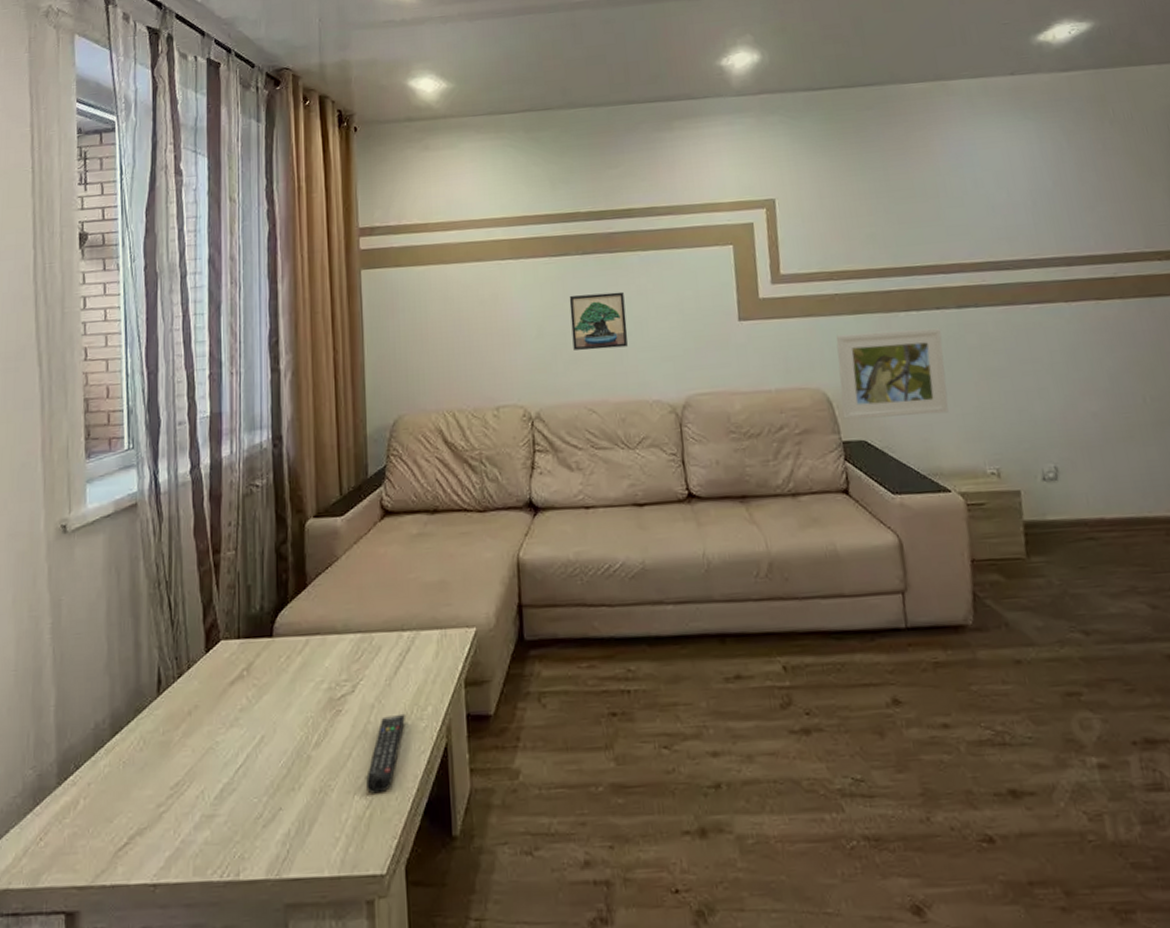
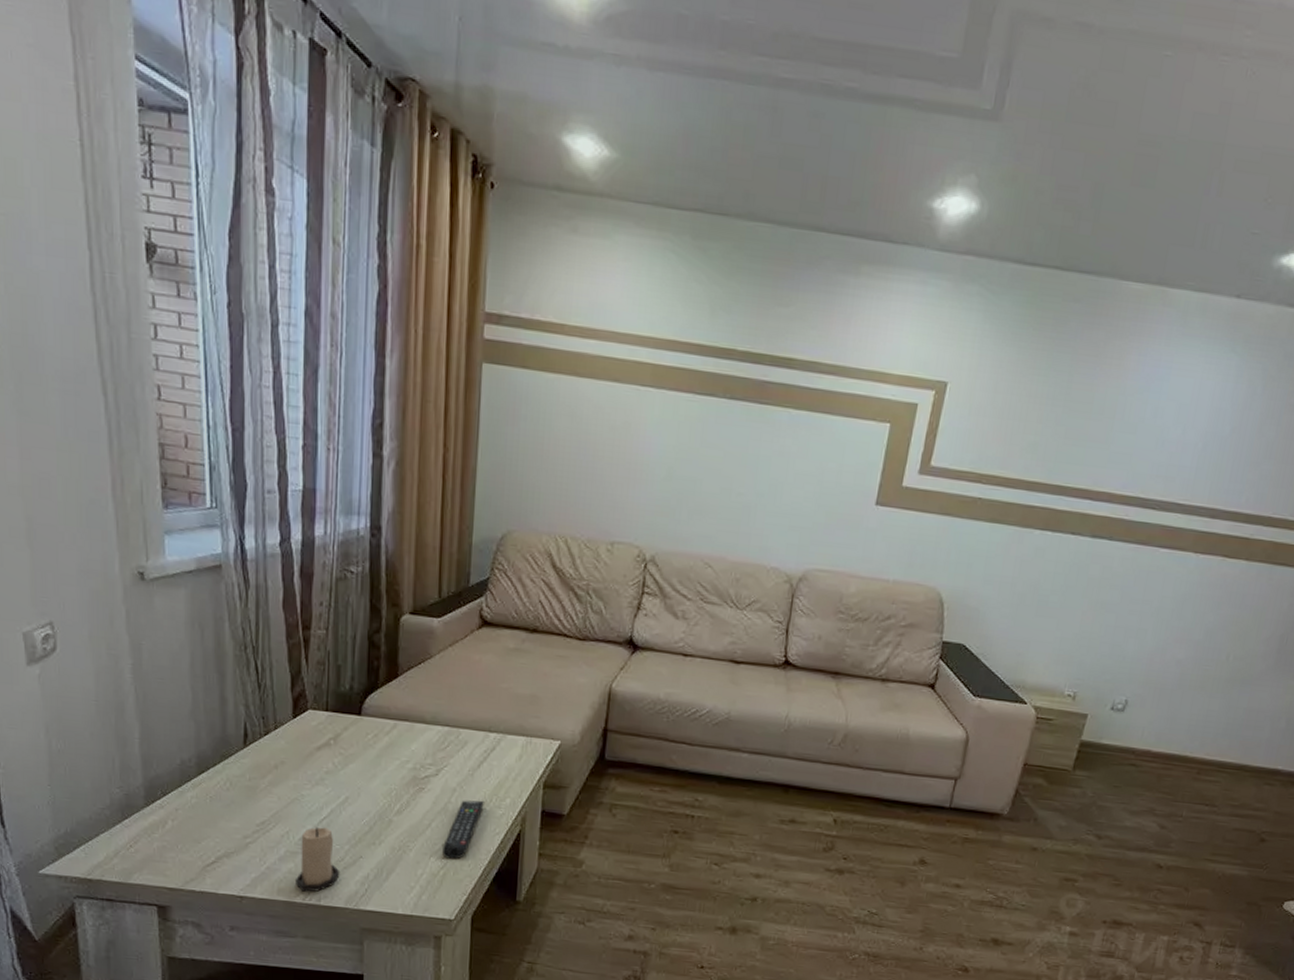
candle: none [212,778,259,866] -> present [296,826,340,892]
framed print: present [569,291,628,351] -> none [701,441,765,508]
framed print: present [836,328,949,420] -> none [950,539,1069,634]

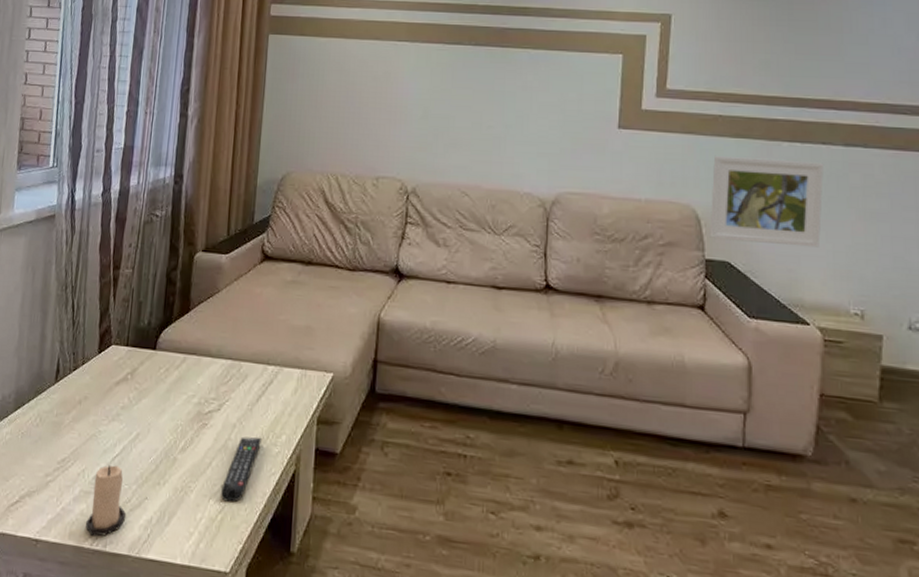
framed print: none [950,539,1069,634] -> present [709,155,824,248]

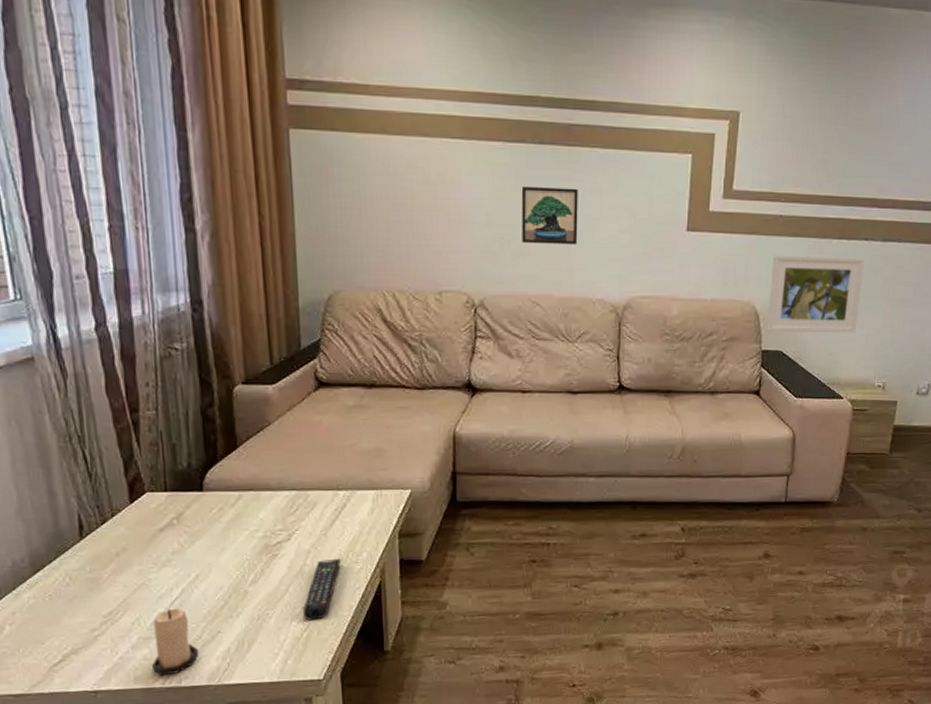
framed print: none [455,82,509,138] -> present [521,185,578,245]

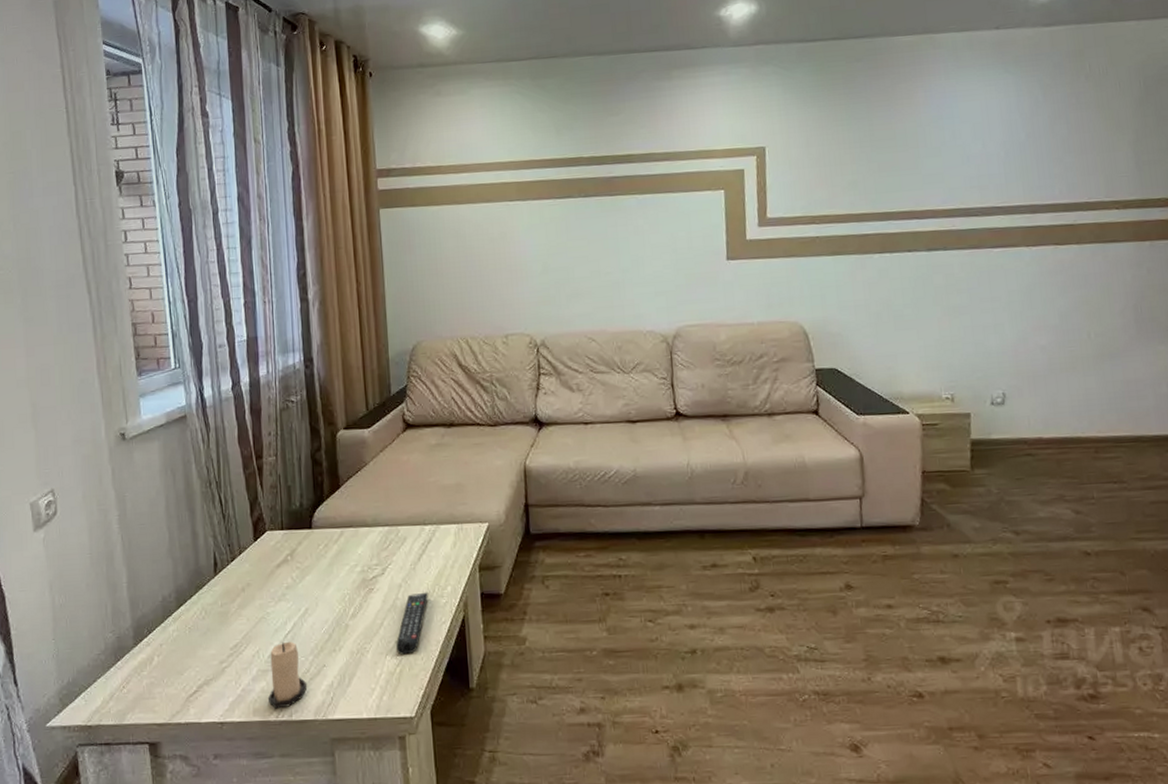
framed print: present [521,185,578,245] -> none [572,232,625,285]
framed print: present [766,254,864,333] -> none [814,268,913,350]

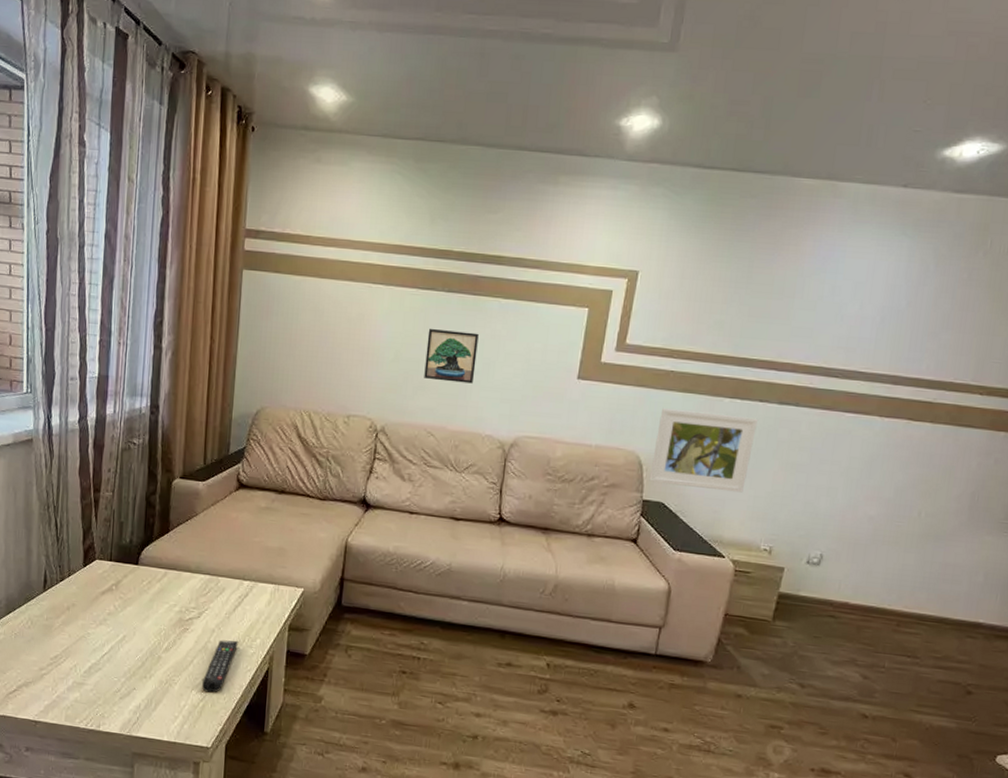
candle: present [269,641,308,709] -> none [80,661,117,719]
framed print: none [572,232,625,285] -> present [424,328,479,384]
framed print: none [814,268,913,350] -> present [649,407,758,493]

